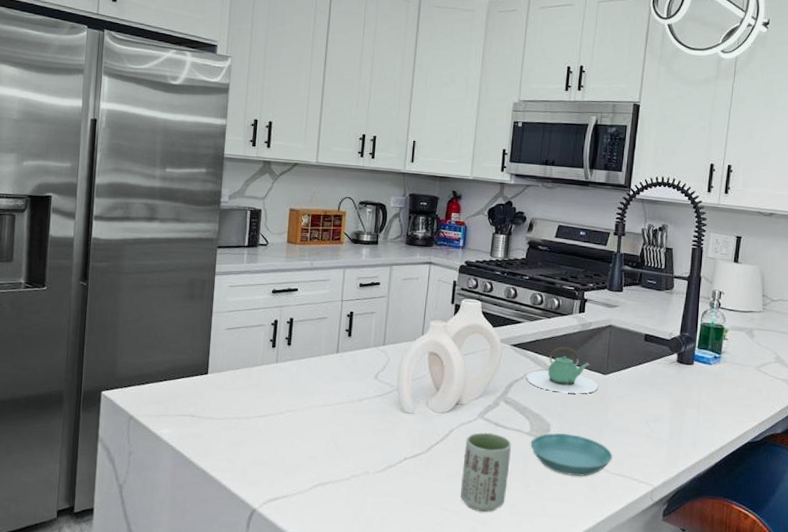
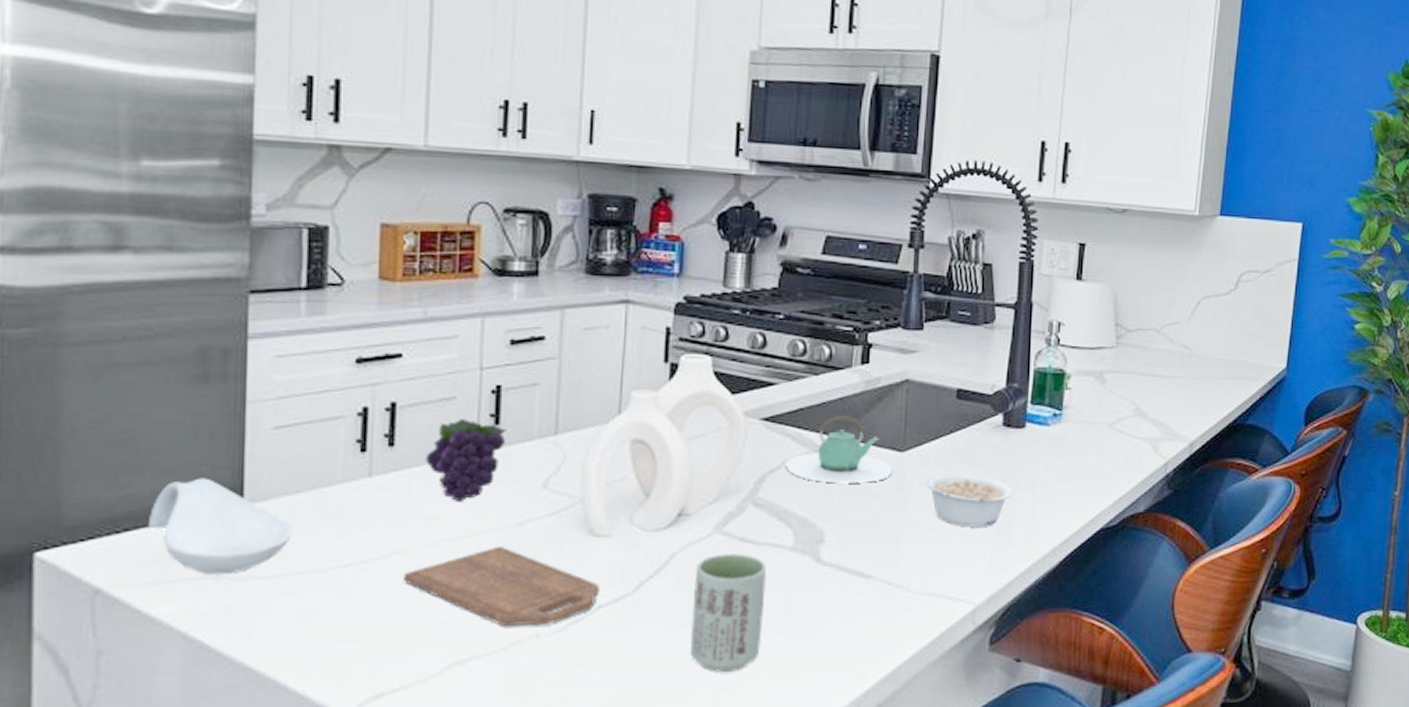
spoon rest: none [158,355,233,415] -> present [147,478,292,575]
cutting board: none [292,413,406,467] -> present [403,545,600,627]
fruit: none [307,331,355,384] -> present [424,418,507,503]
saucer: present [530,433,613,476] -> none [796,543,916,603]
legume: none [620,391,683,433] -> present [925,472,1013,528]

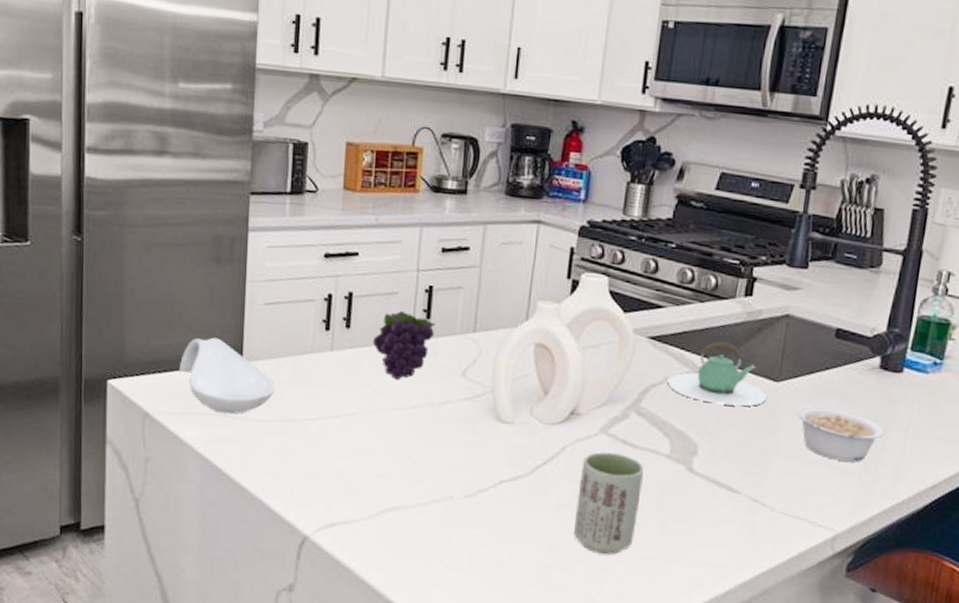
cutting board: present [403,545,600,627] -> none [352,419,503,490]

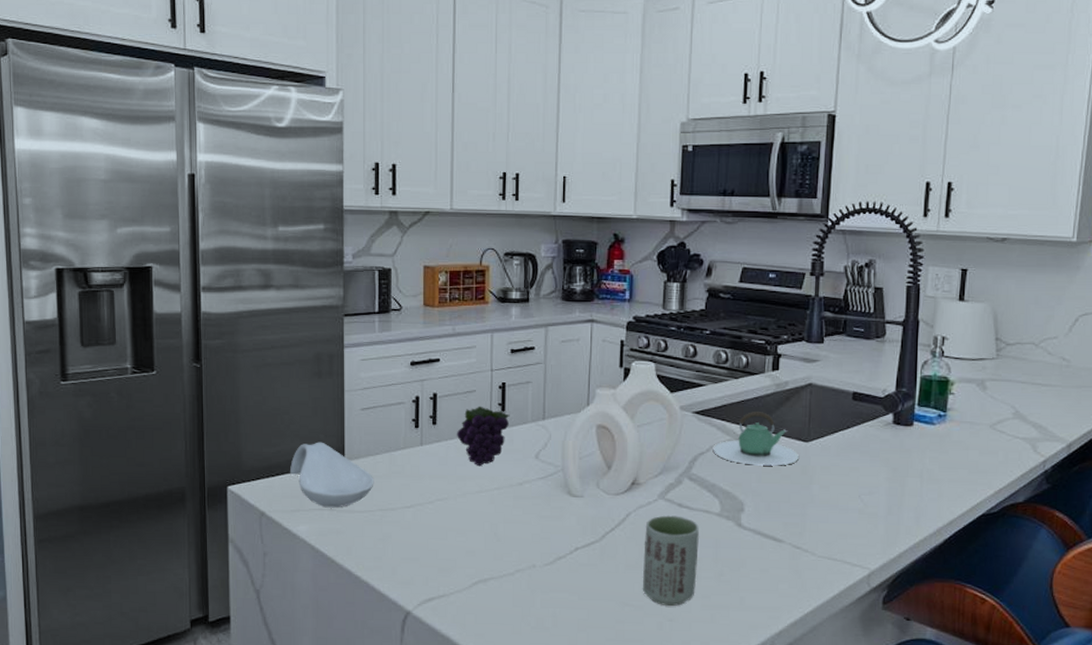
legume: present [796,406,884,462] -> none [826,460,902,507]

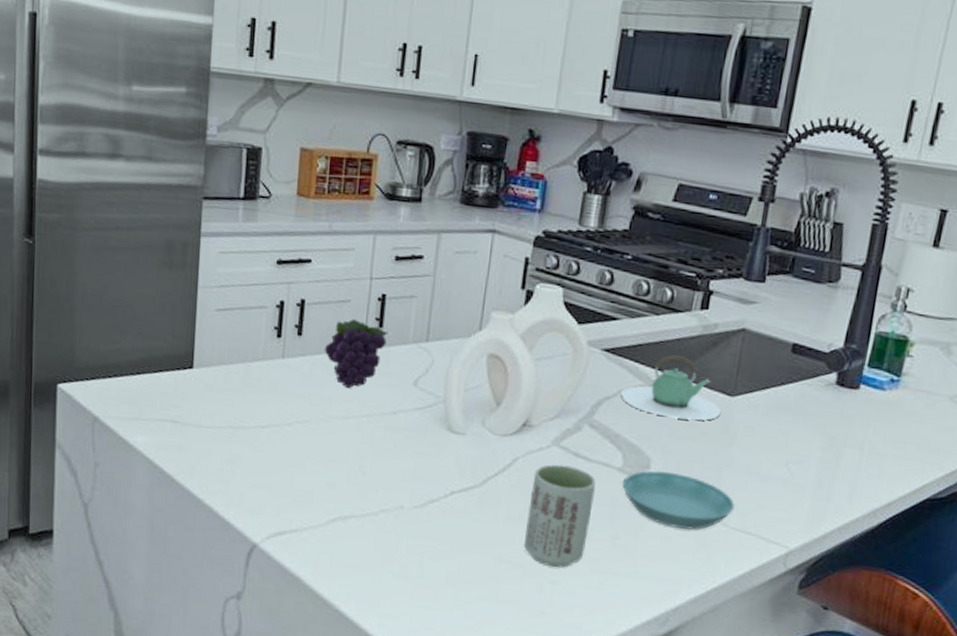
spoon rest: present [289,442,374,508] -> none [129,343,226,421]
saucer: none [722,513,820,561] -> present [622,471,735,530]

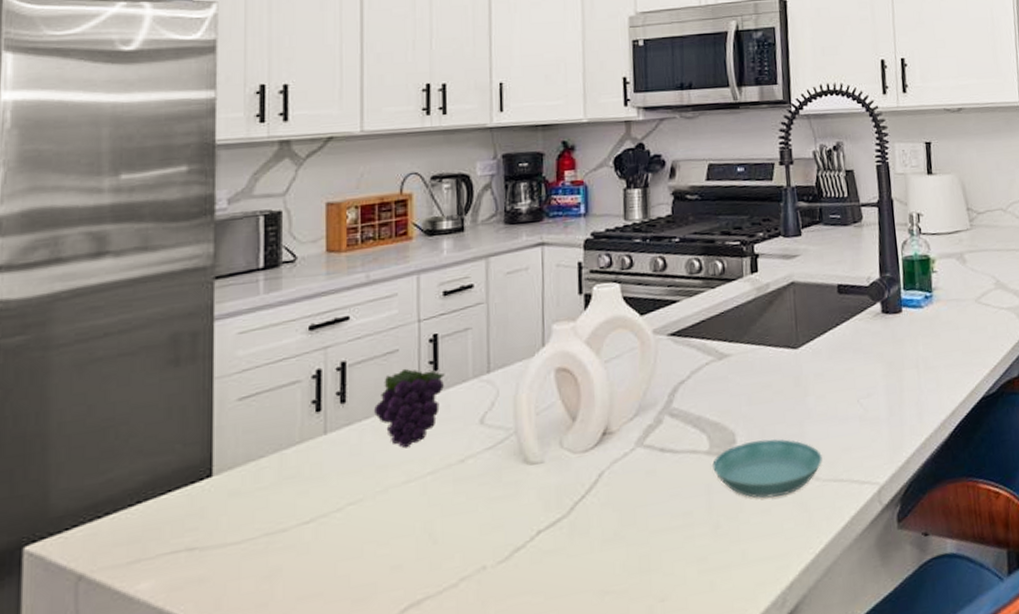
cup: present [524,464,596,568] -> none [623,463,690,583]
teapot: present [620,355,721,421] -> none [694,322,790,387]

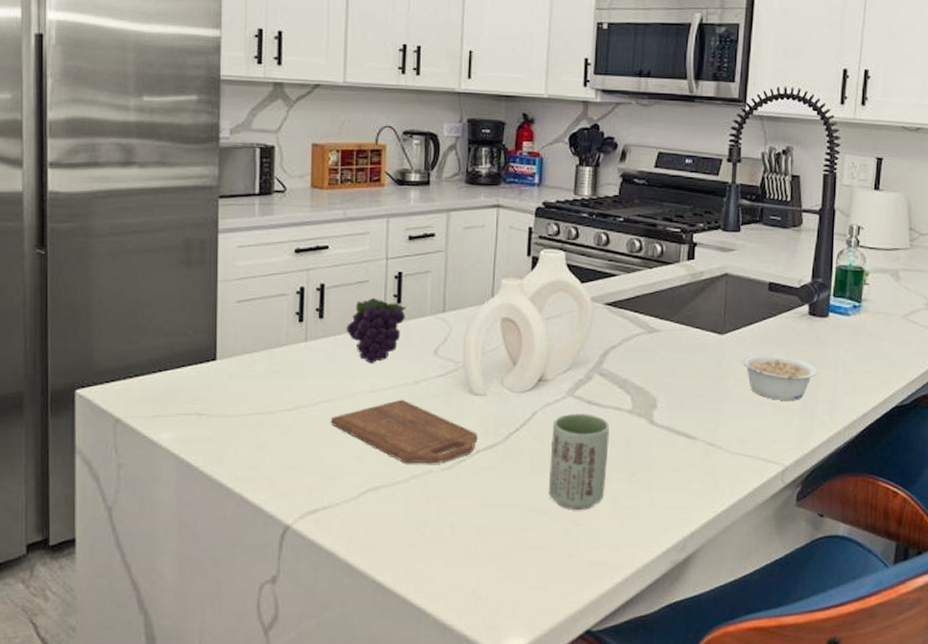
cutting board: none [358,484,538,564] -> present [330,399,478,464]
cup: none [623,463,690,583] -> present [548,413,609,509]
saucer: present [712,438,822,498] -> none [633,409,734,459]
legume: none [820,361,899,412] -> present [741,353,817,401]

